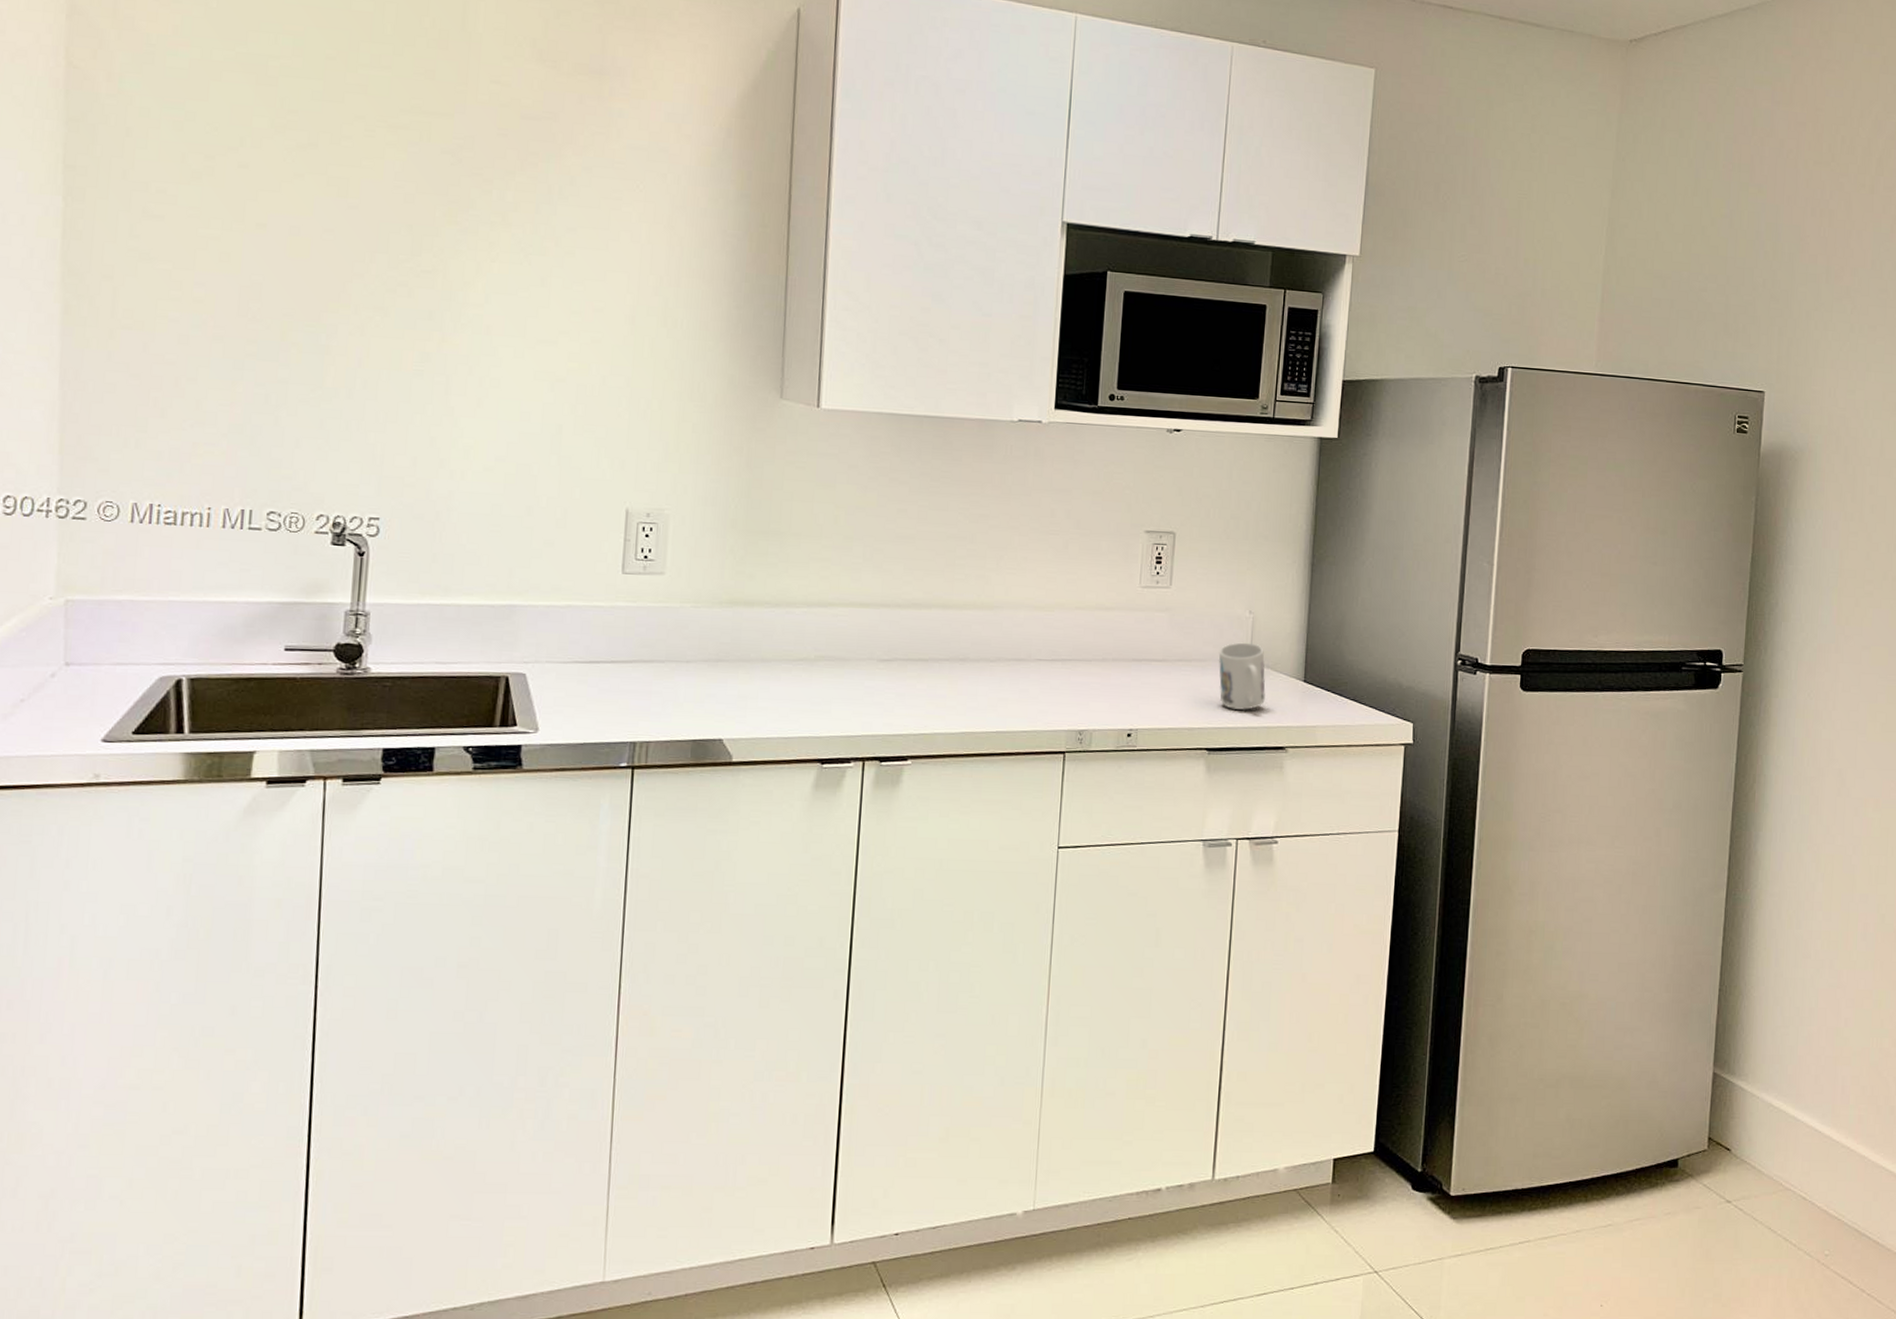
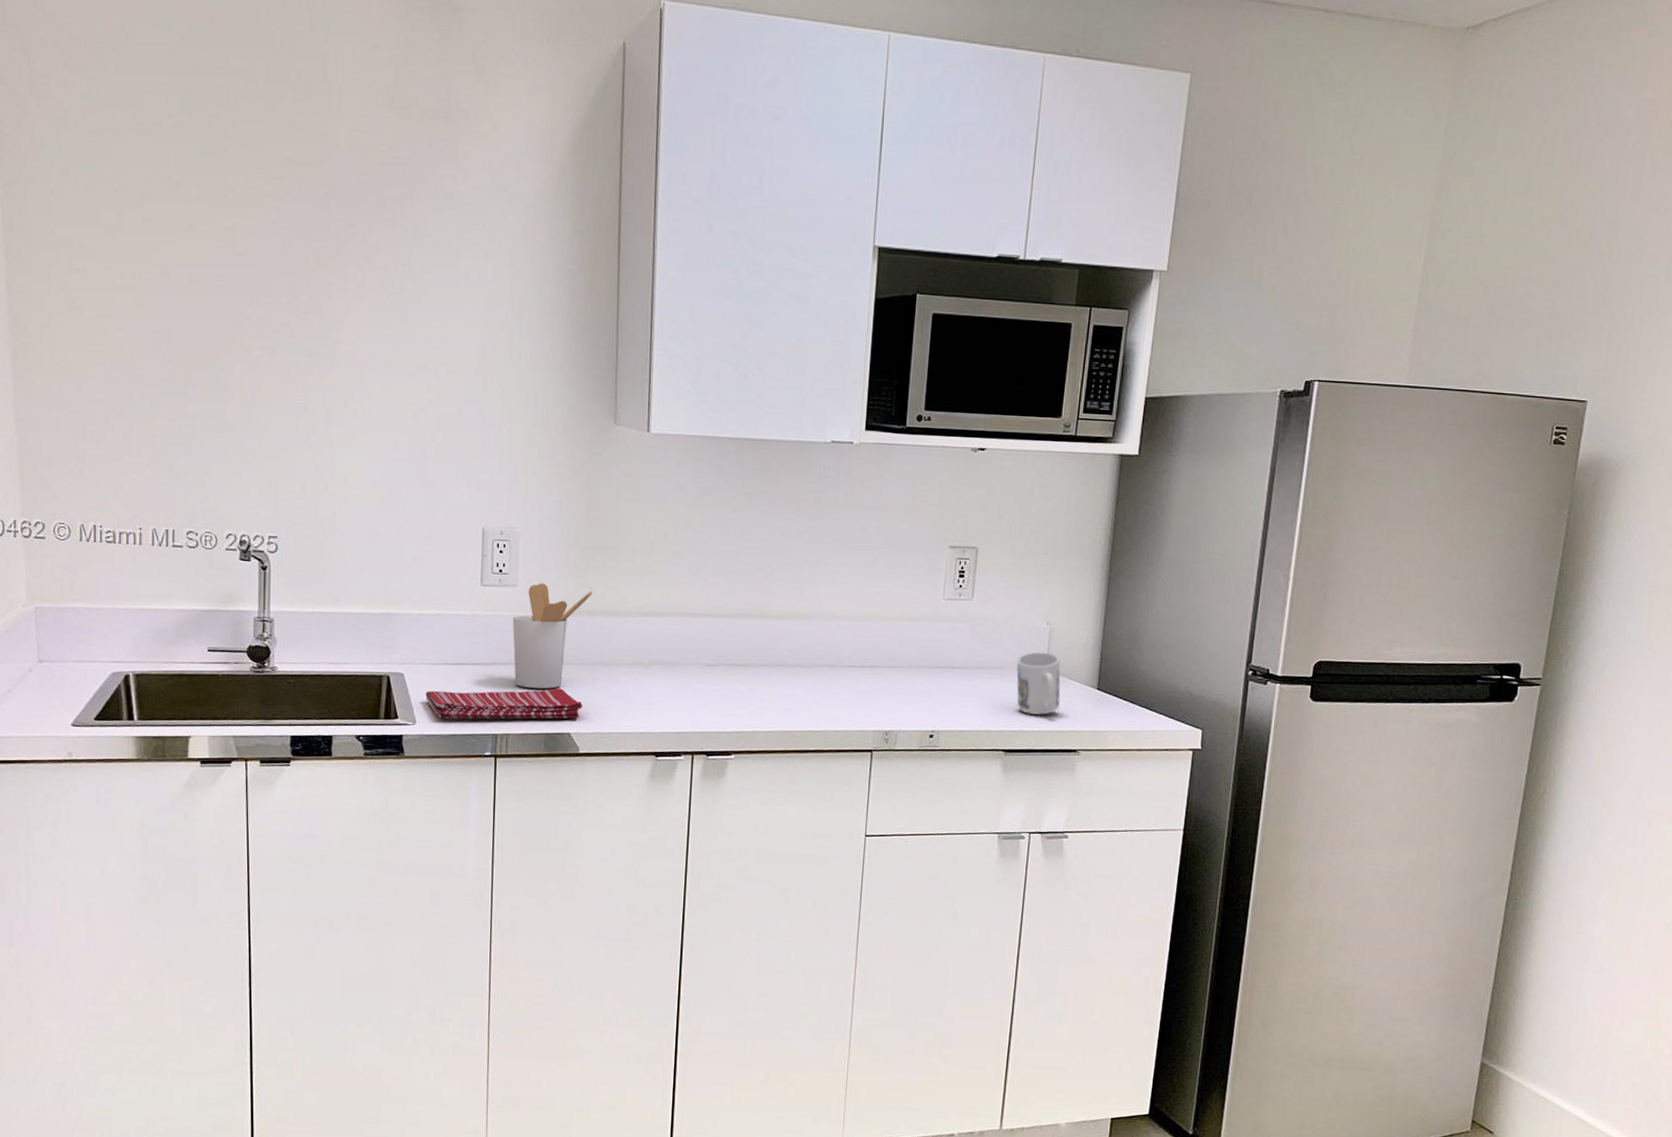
dish towel: none [551,688,738,725] -> present [425,688,583,719]
utensil holder: none [657,570,752,690] -> present [512,583,593,689]

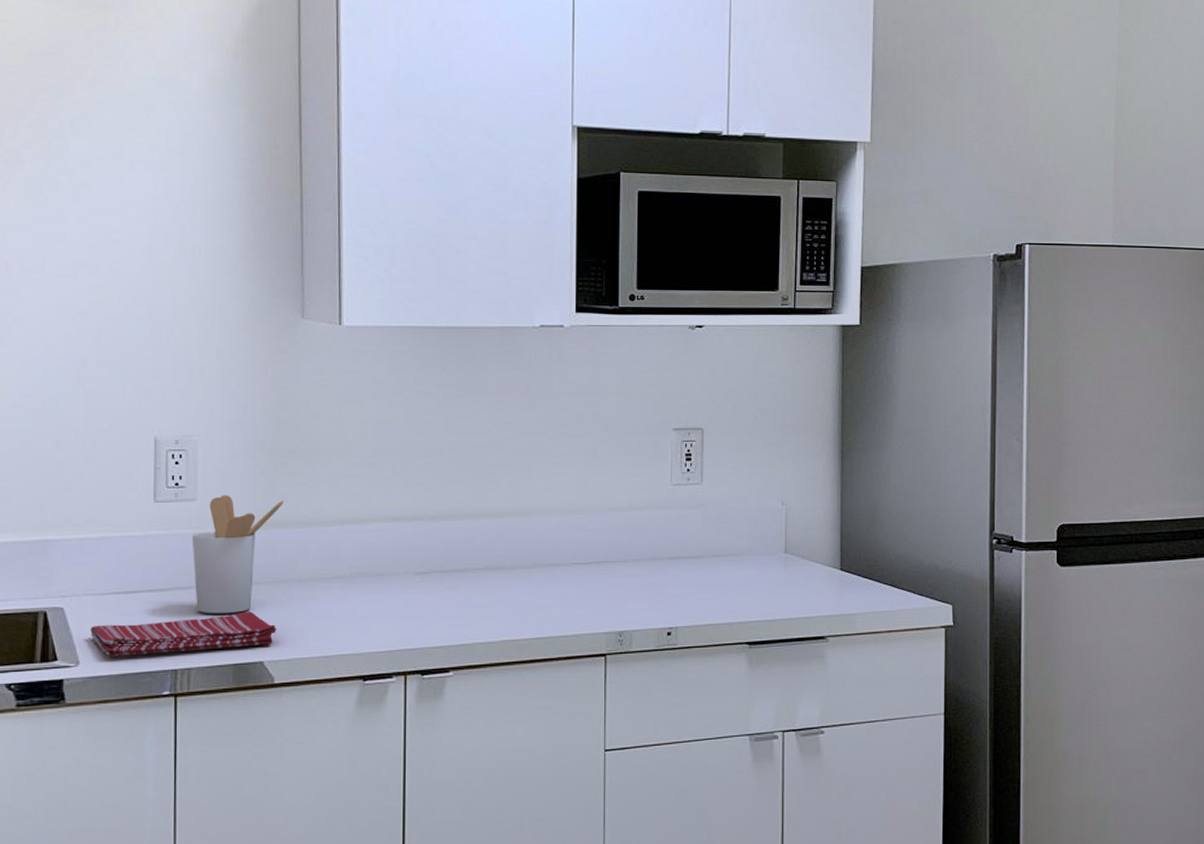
mug: present [1016,651,1060,715] -> none [753,534,803,602]

